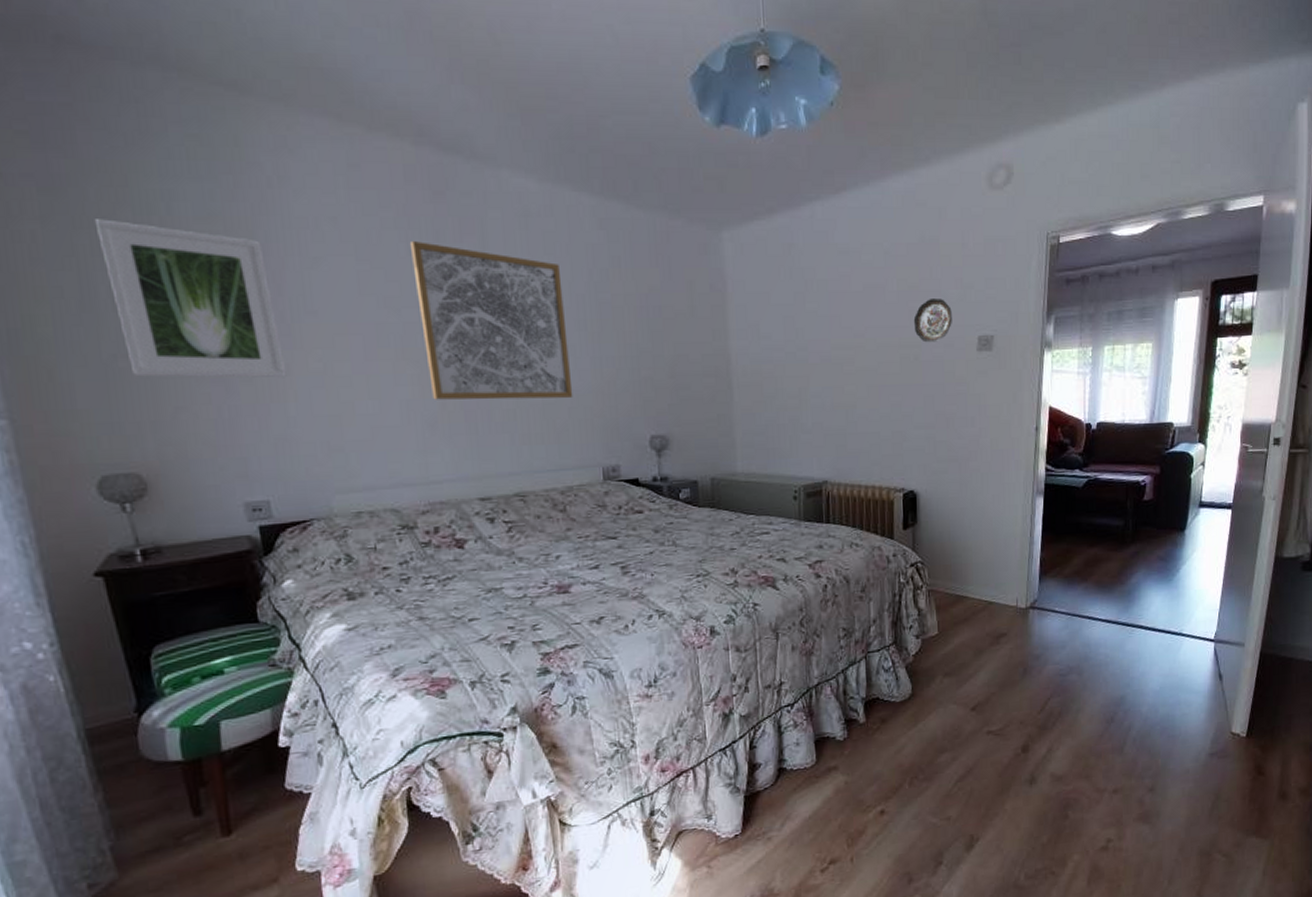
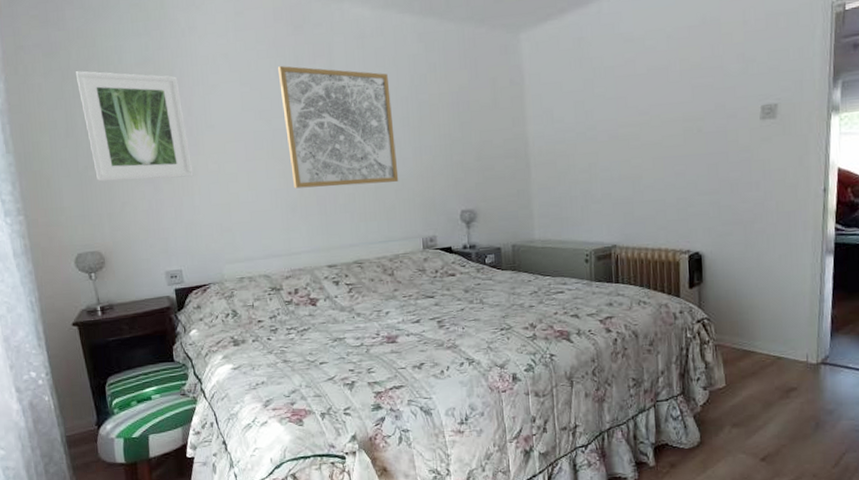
decorative plate: present [913,299,952,343] -> none [696,73,735,116]

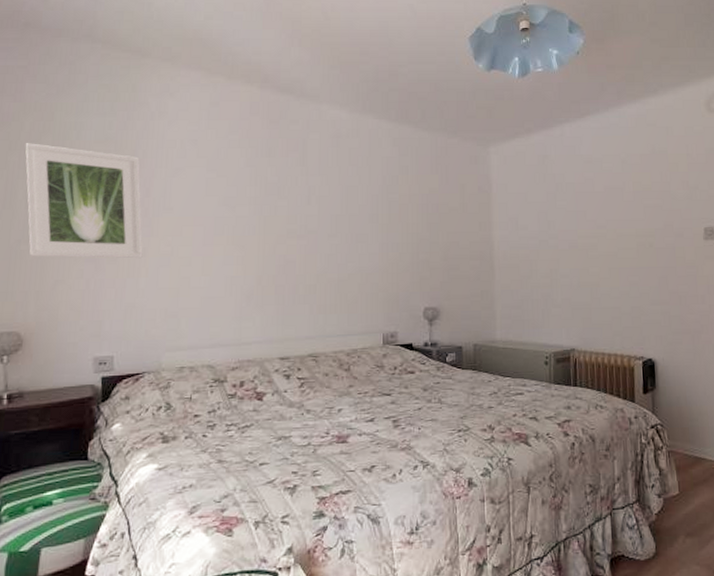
wall art: present [277,65,399,189] -> none [248,155,363,277]

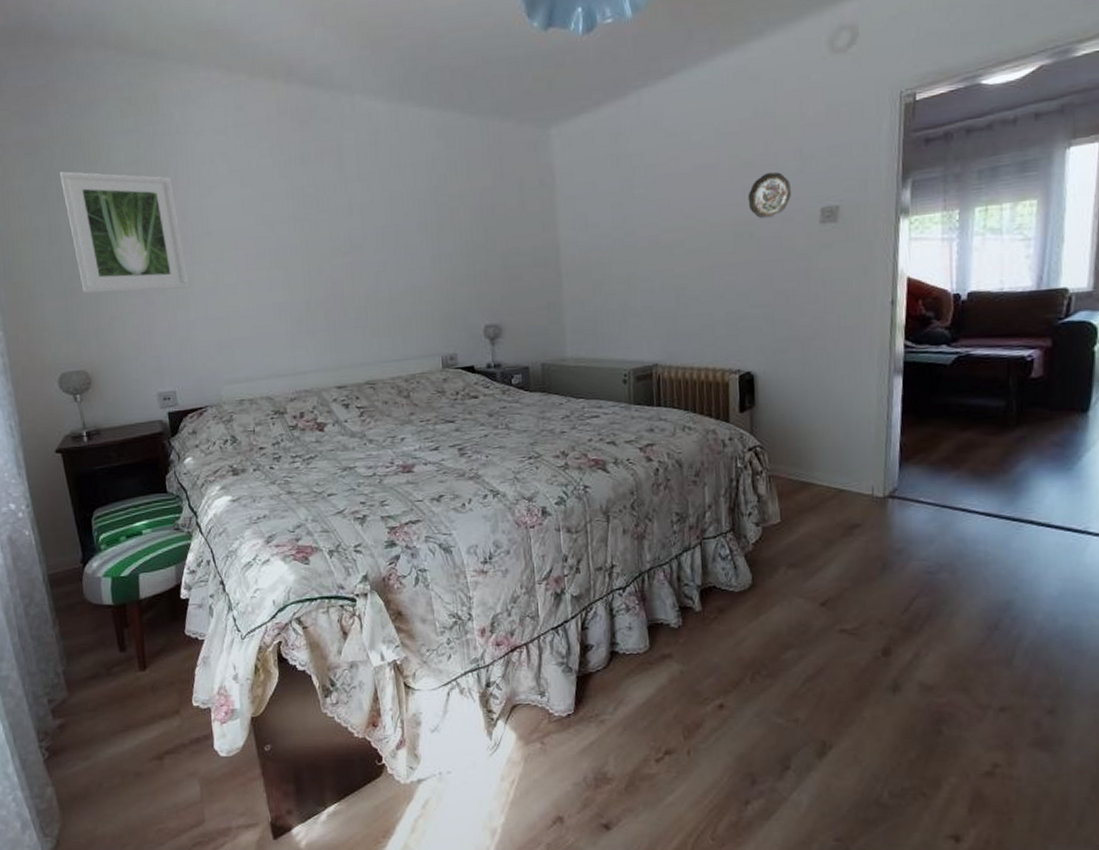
decorative plate: none [647,197,681,233] -> present [747,172,791,219]

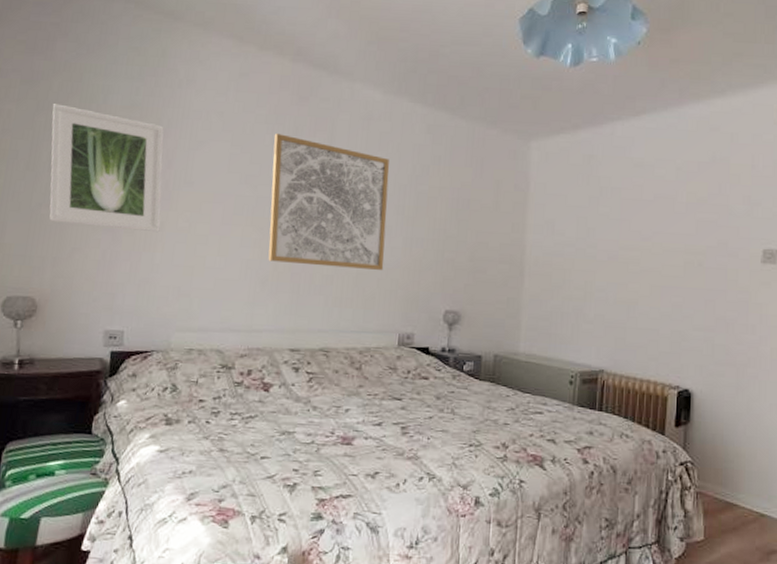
wall art: none [281,164,416,301] -> present [268,133,390,270]
decorative plate: present [747,172,791,219] -> none [700,212,738,252]

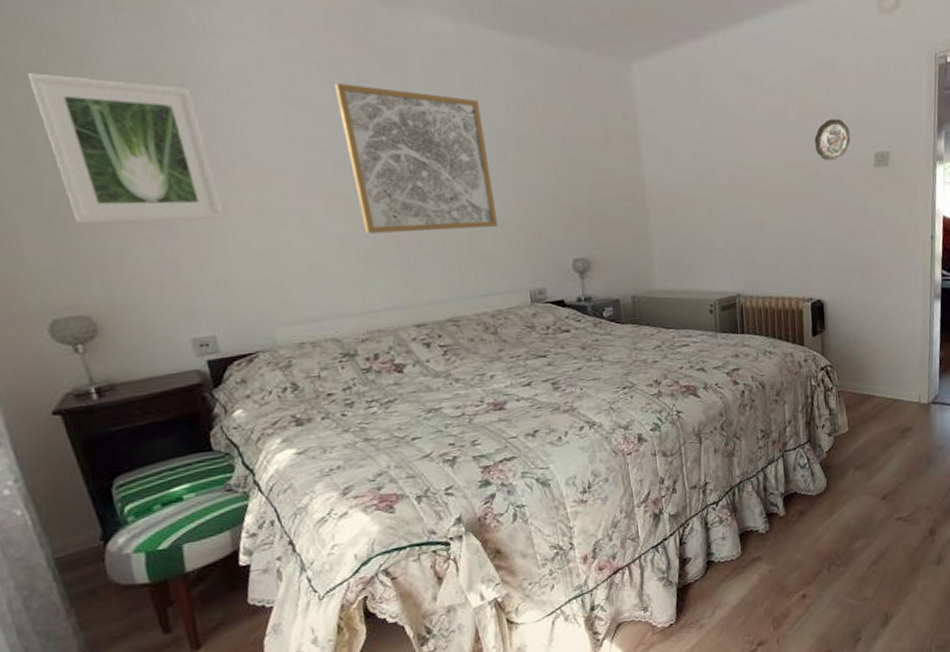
decorative plate: none [700,212,738,252] -> present [814,119,850,161]

